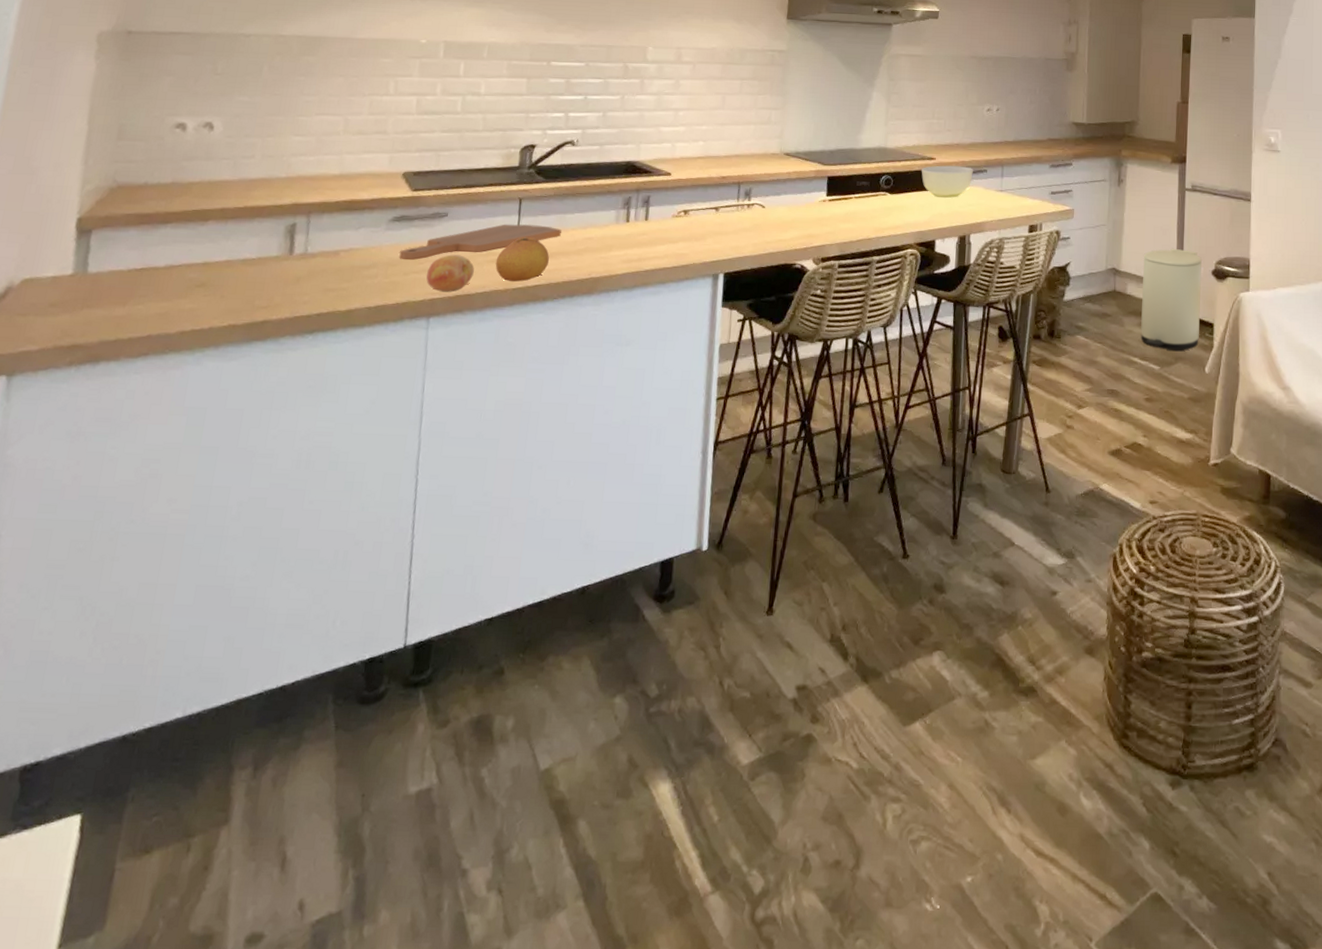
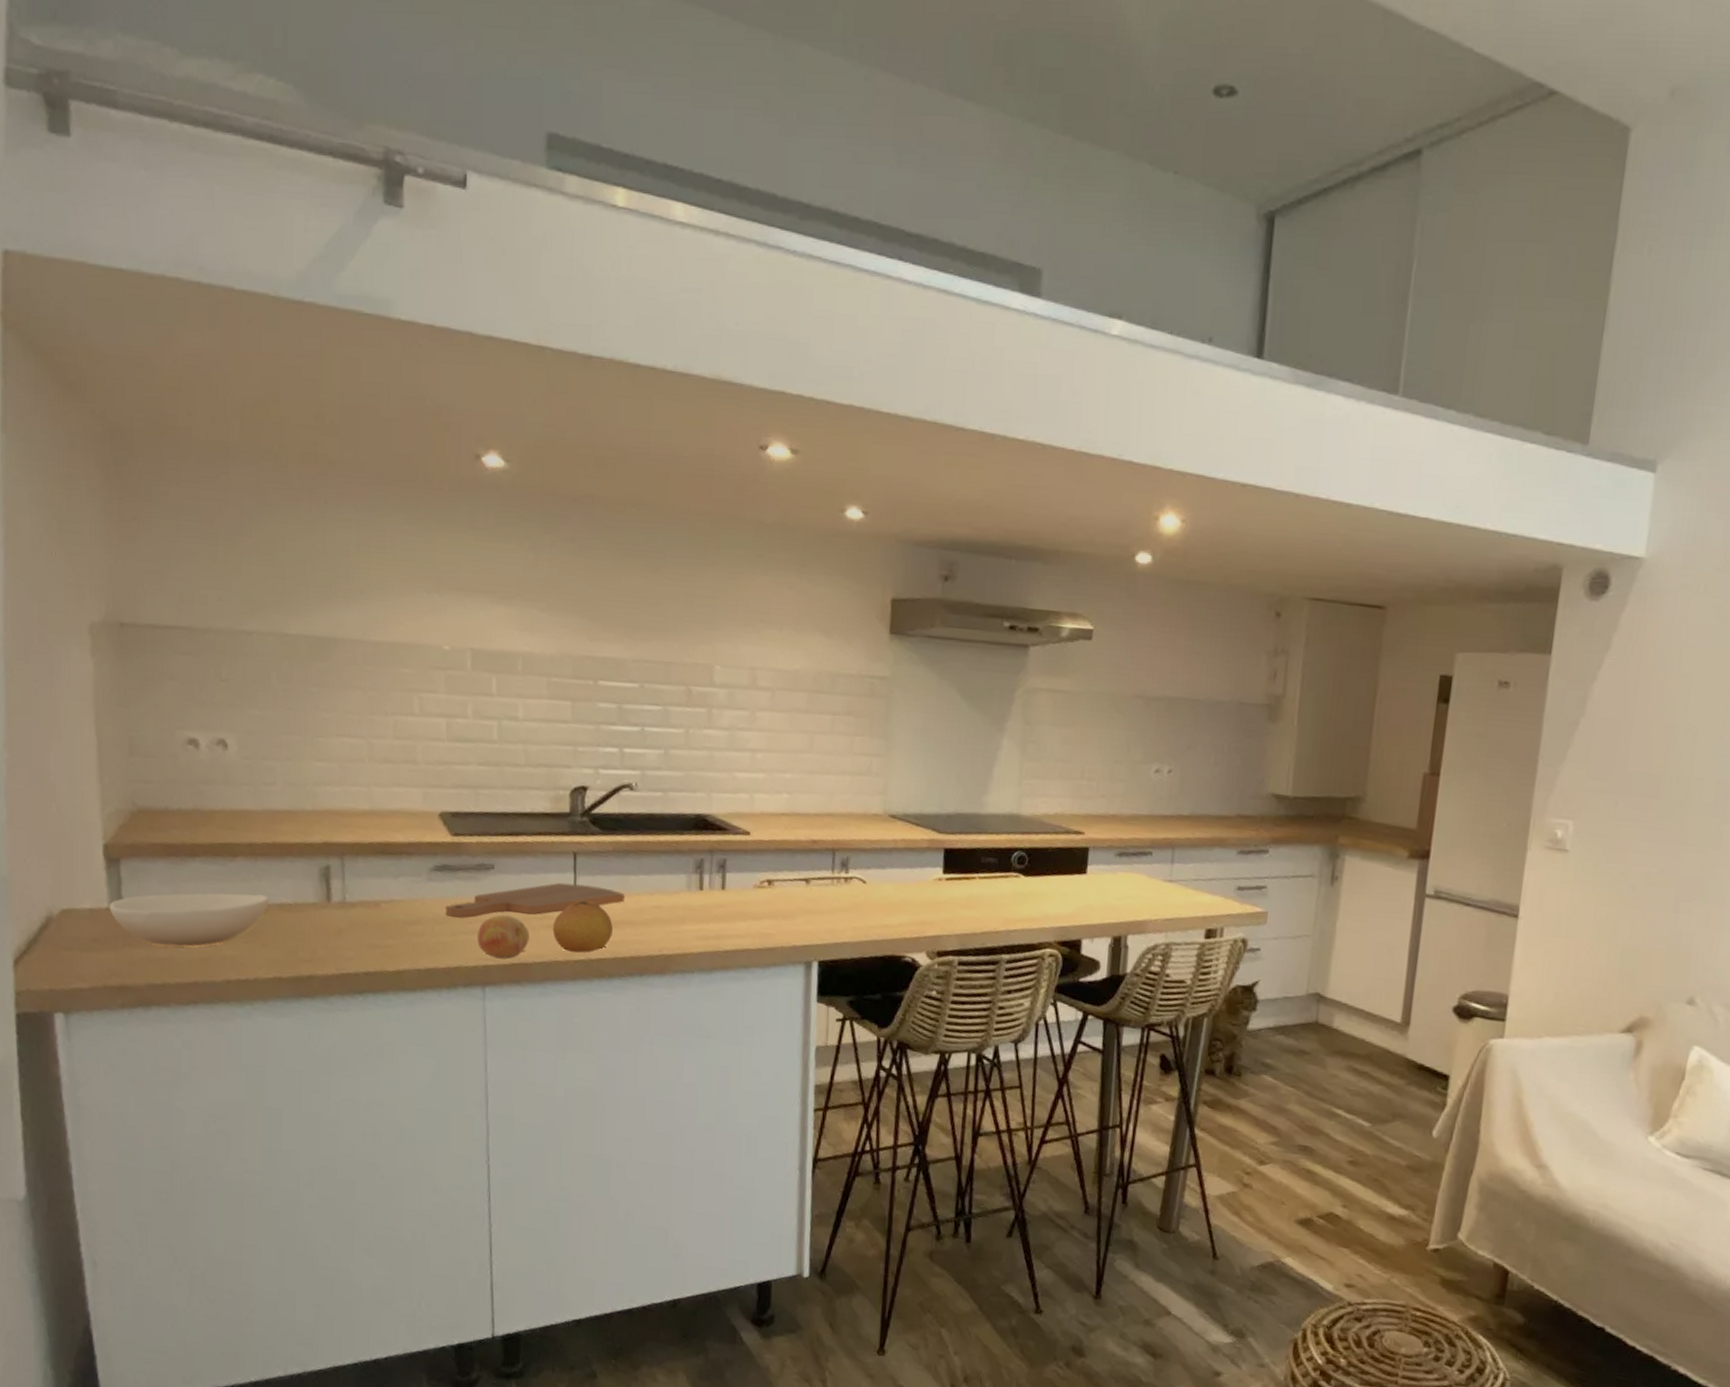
bowl: none [72,252,234,304] -> present [109,893,270,947]
bowl: present [921,165,973,198] -> none [1064,842,1134,887]
pedal bin: present [1140,248,1202,351] -> none [1347,973,1441,1106]

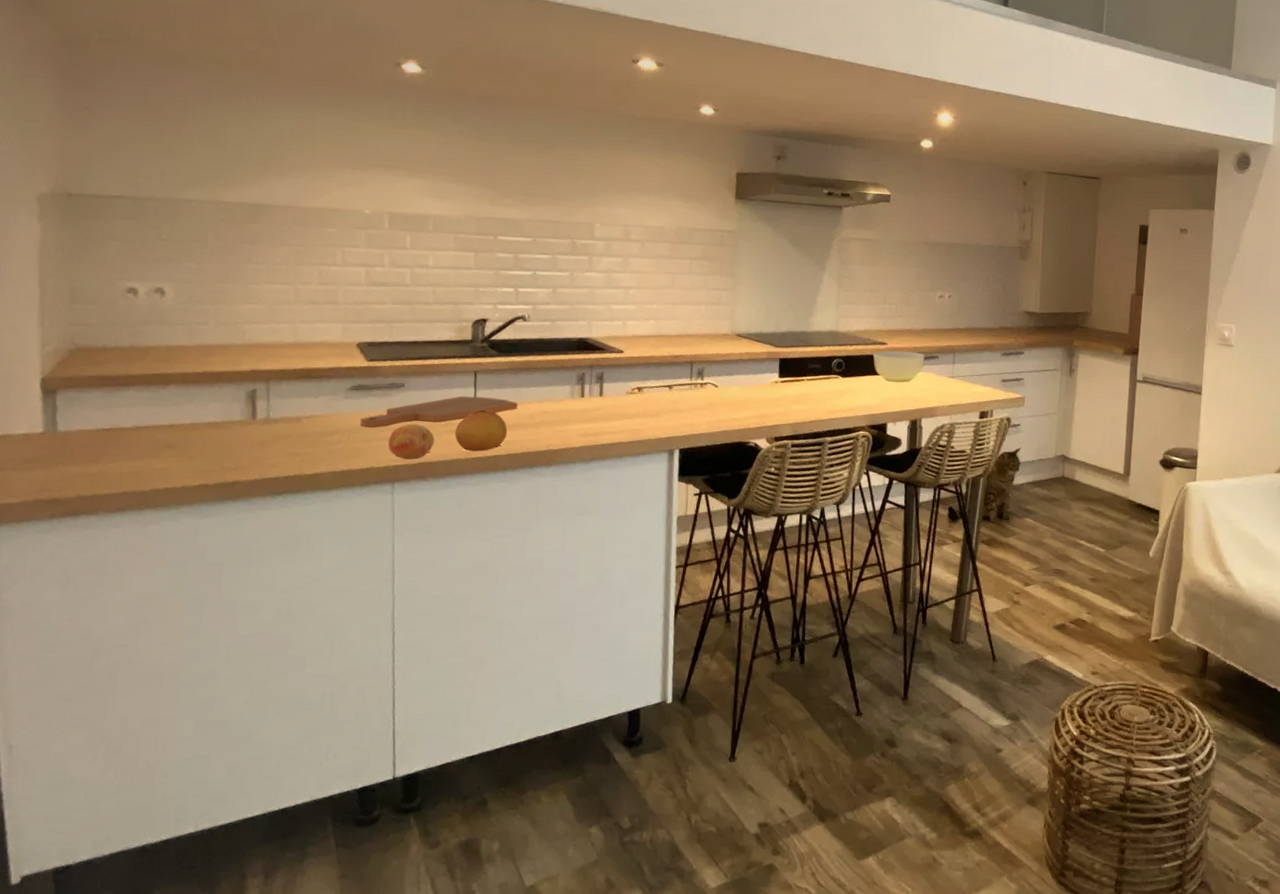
bowl: present [109,893,270,947] -> none [43,415,199,463]
bowl: none [1064,842,1134,887] -> present [872,350,925,383]

